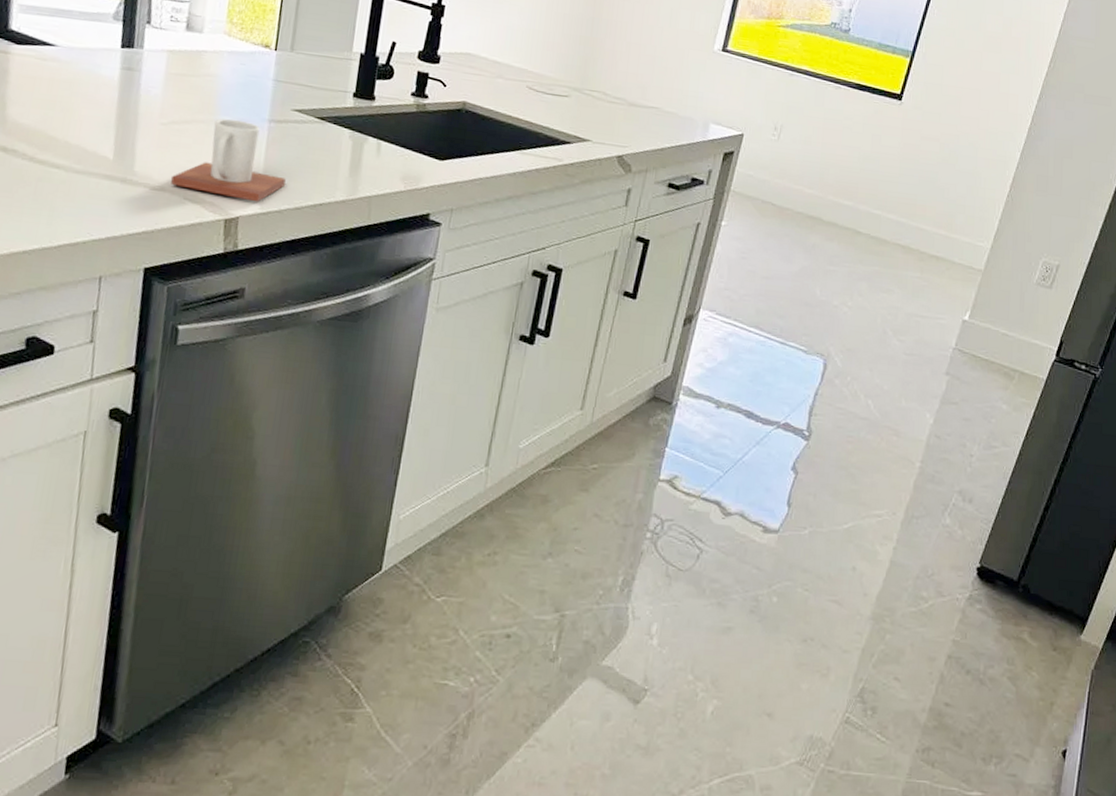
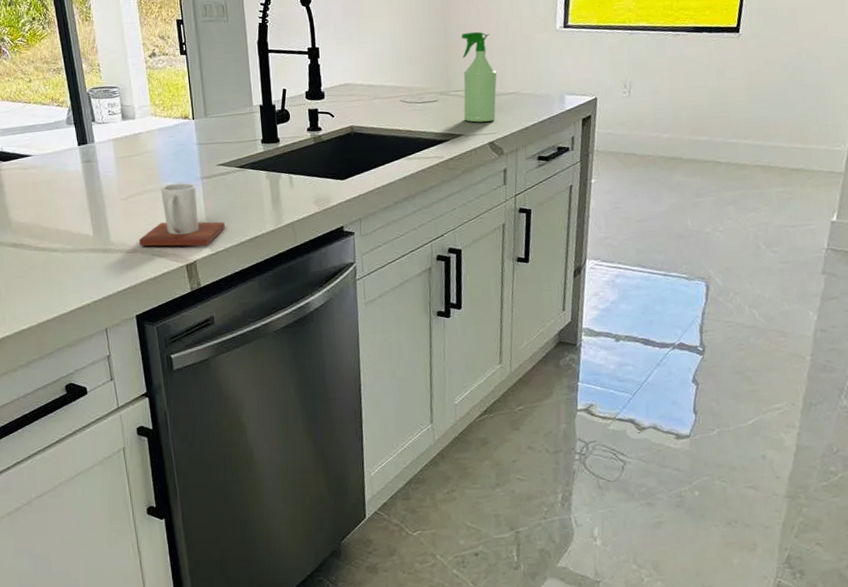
spray bottle: none [594,30,642,133] -> present [462,31,498,123]

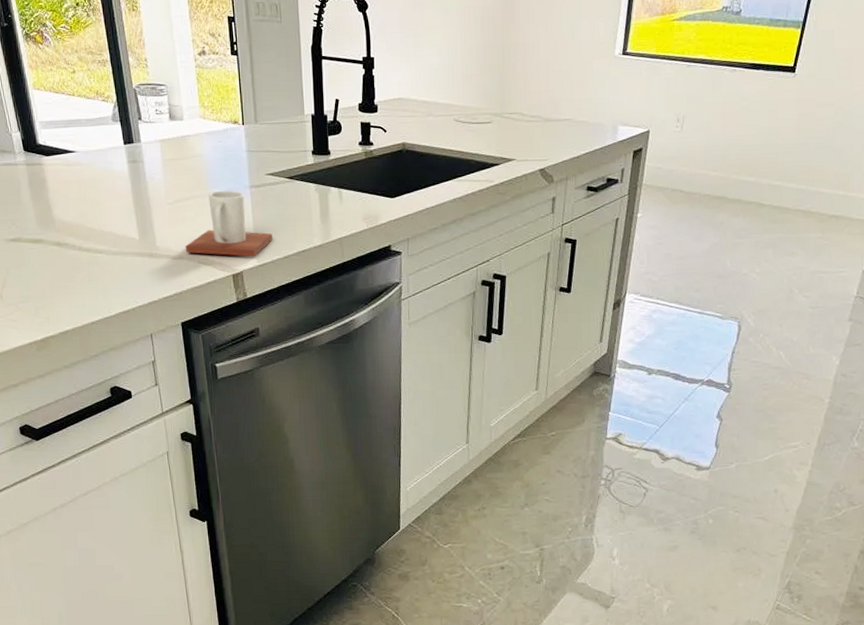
spray bottle: present [462,31,498,123] -> none [516,52,553,148]

